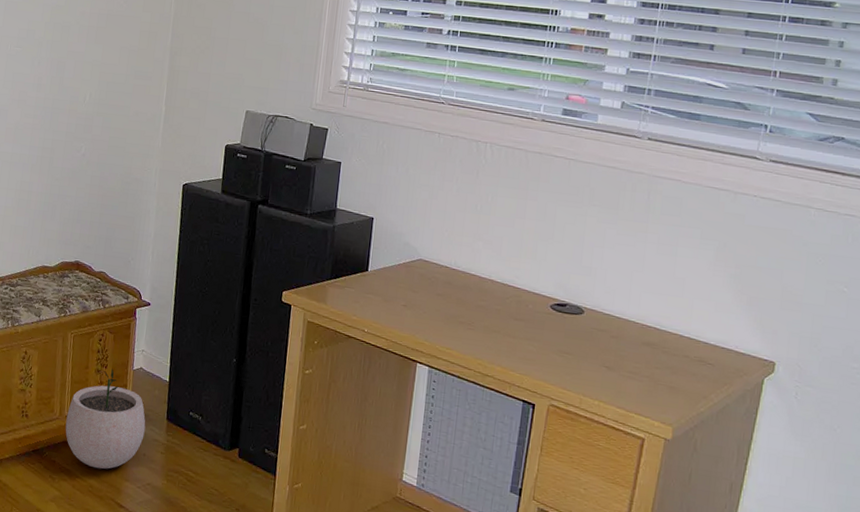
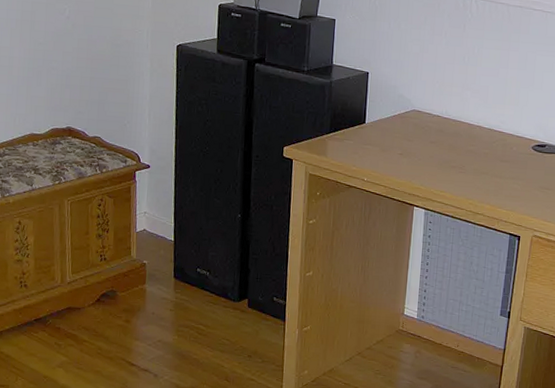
plant pot: present [65,369,146,469] -> none [68,232,153,331]

